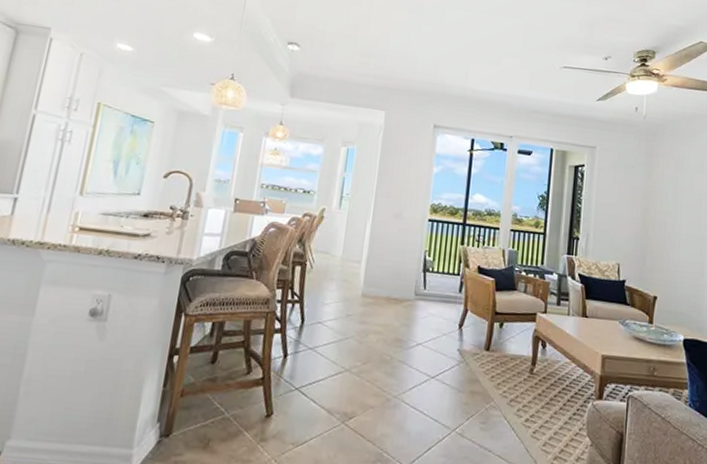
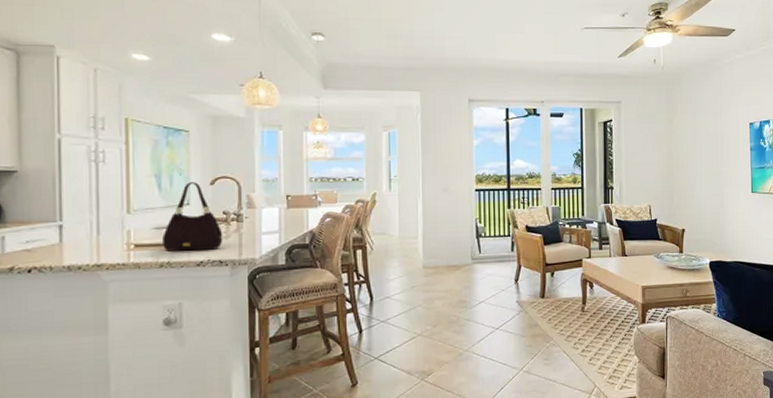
handbag: none [106,172,166,244] -> present [163,182,223,251]

